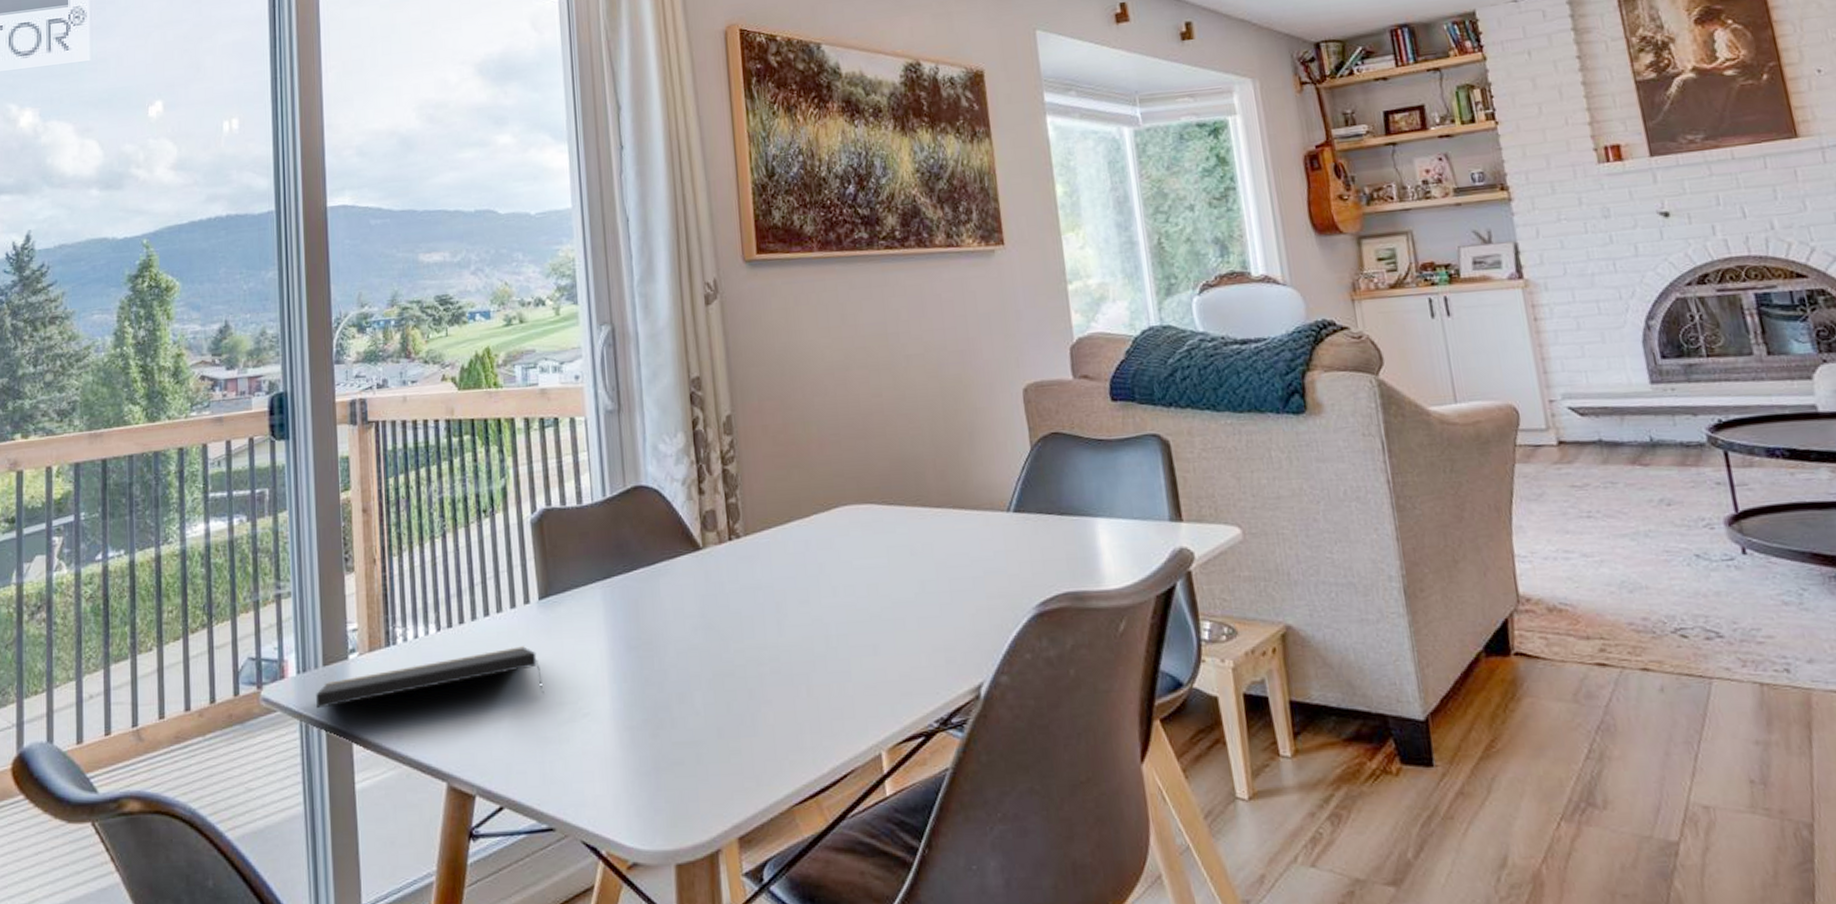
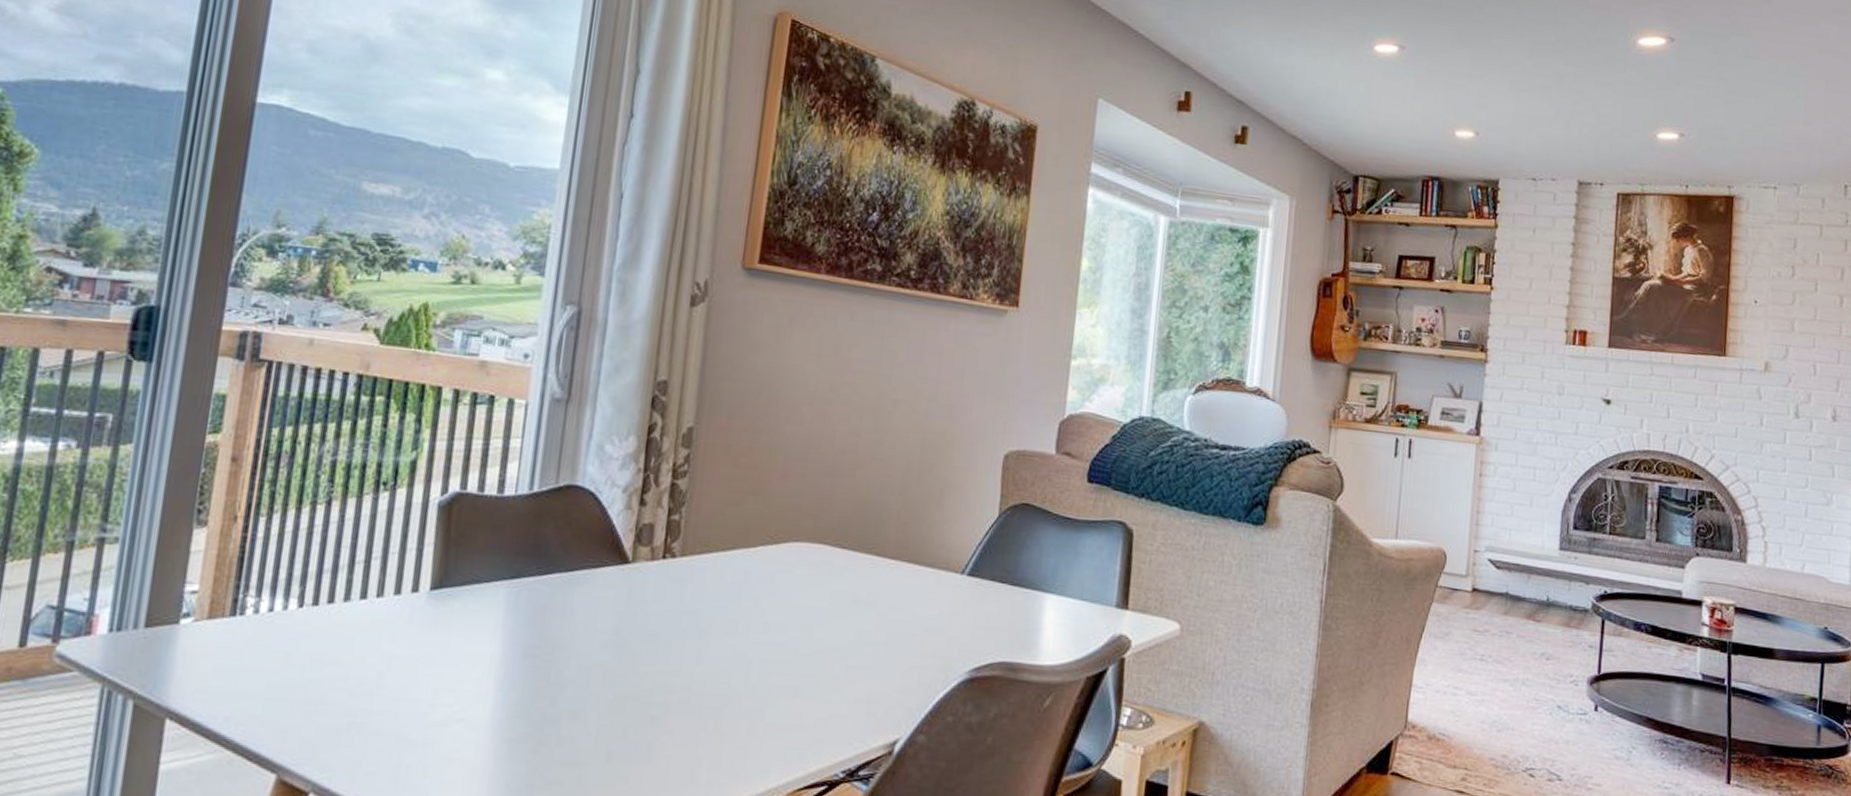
notepad: present [316,646,544,709] -> none [127,636,417,691]

